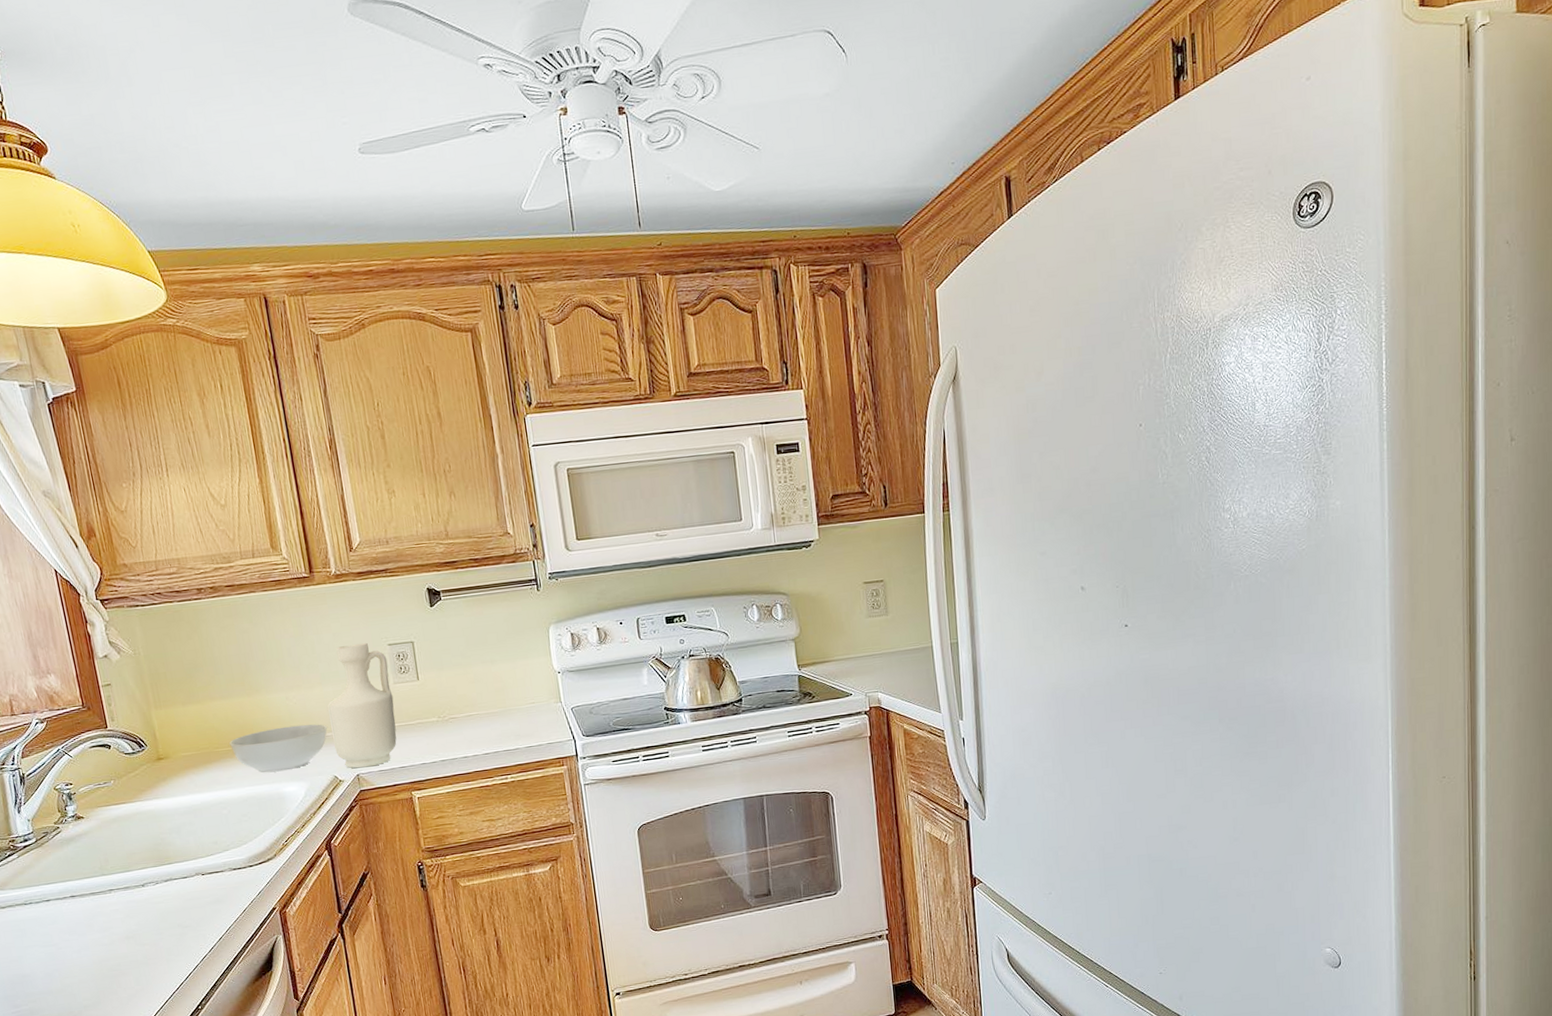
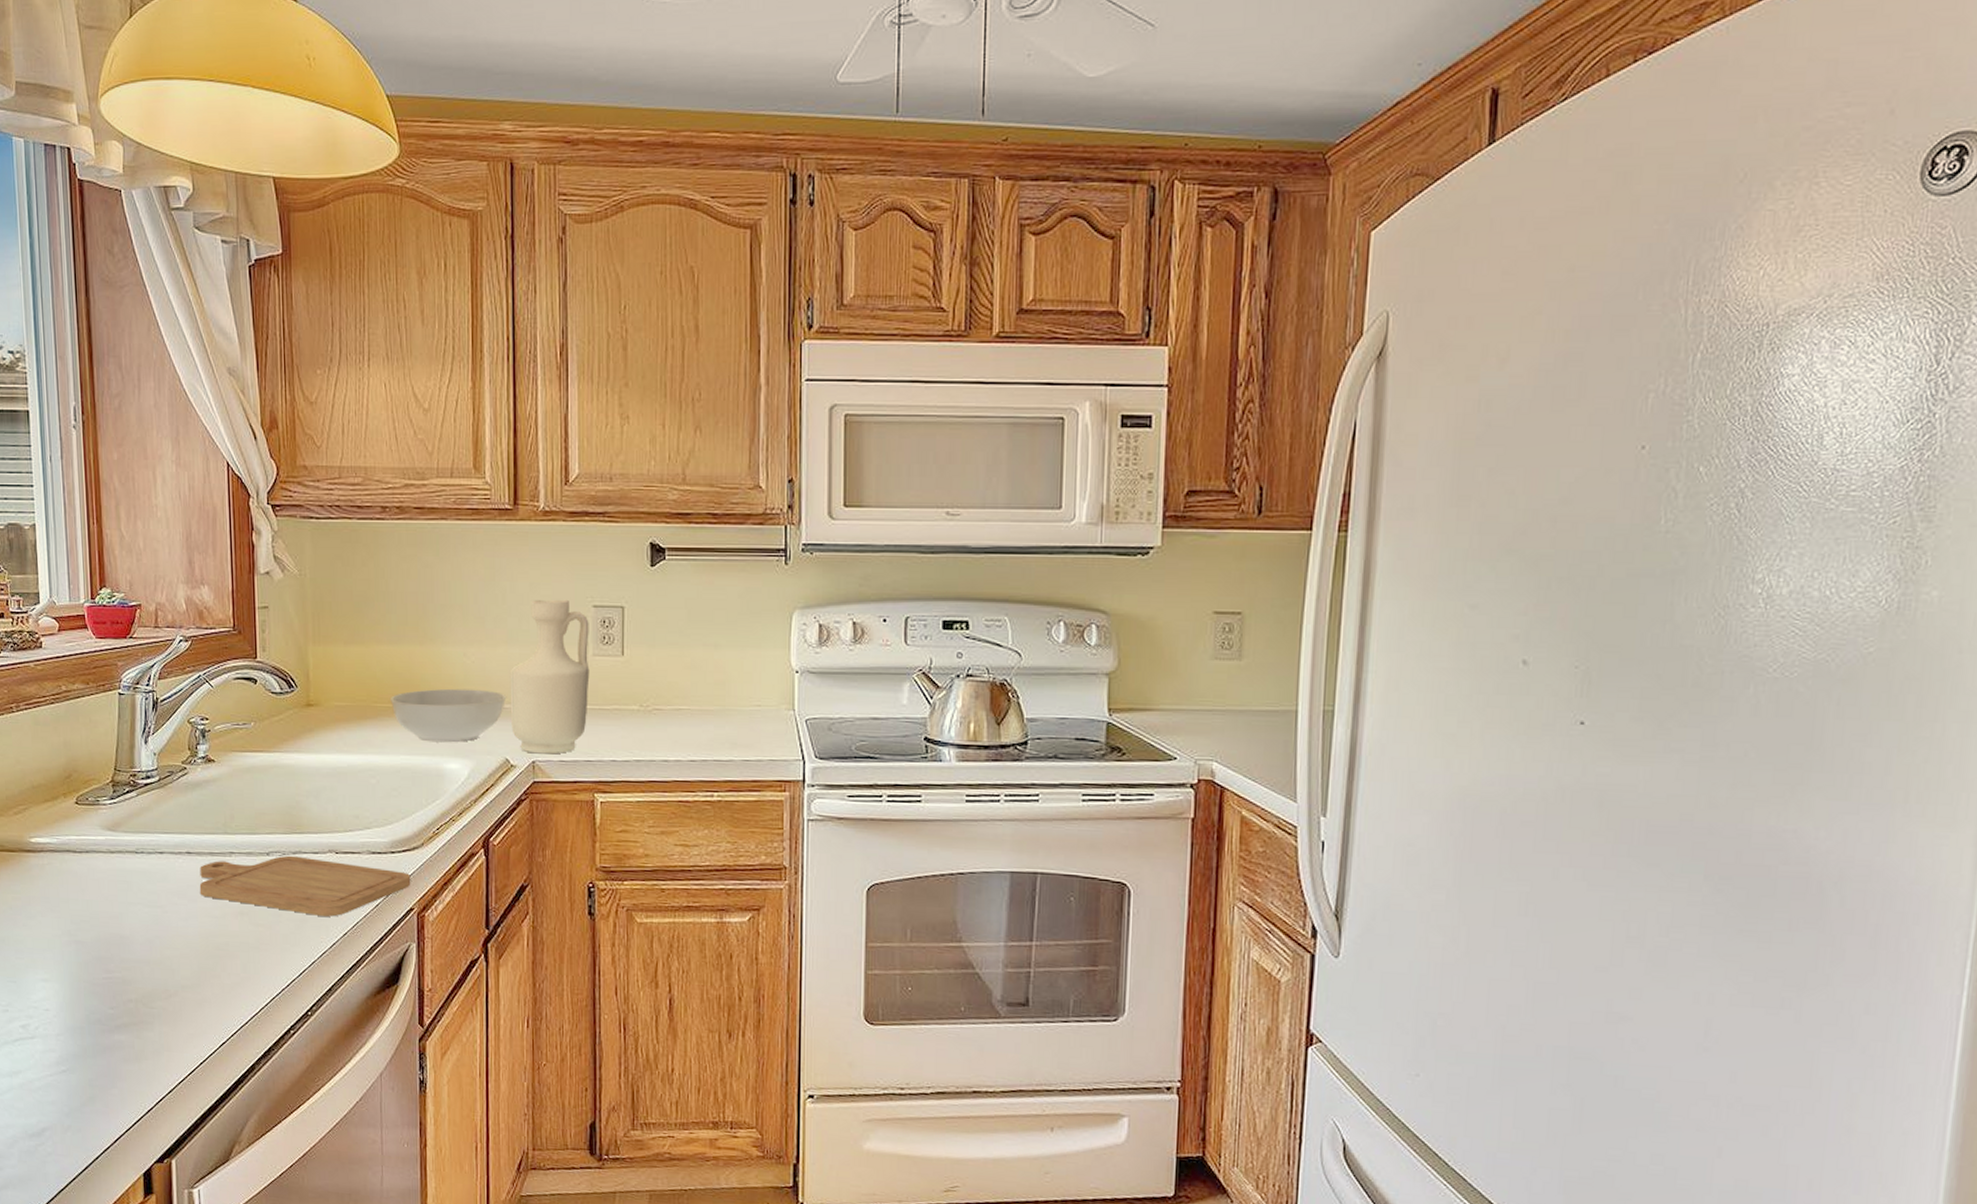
chopping board: none [84,880,271,930] -> present [199,855,411,917]

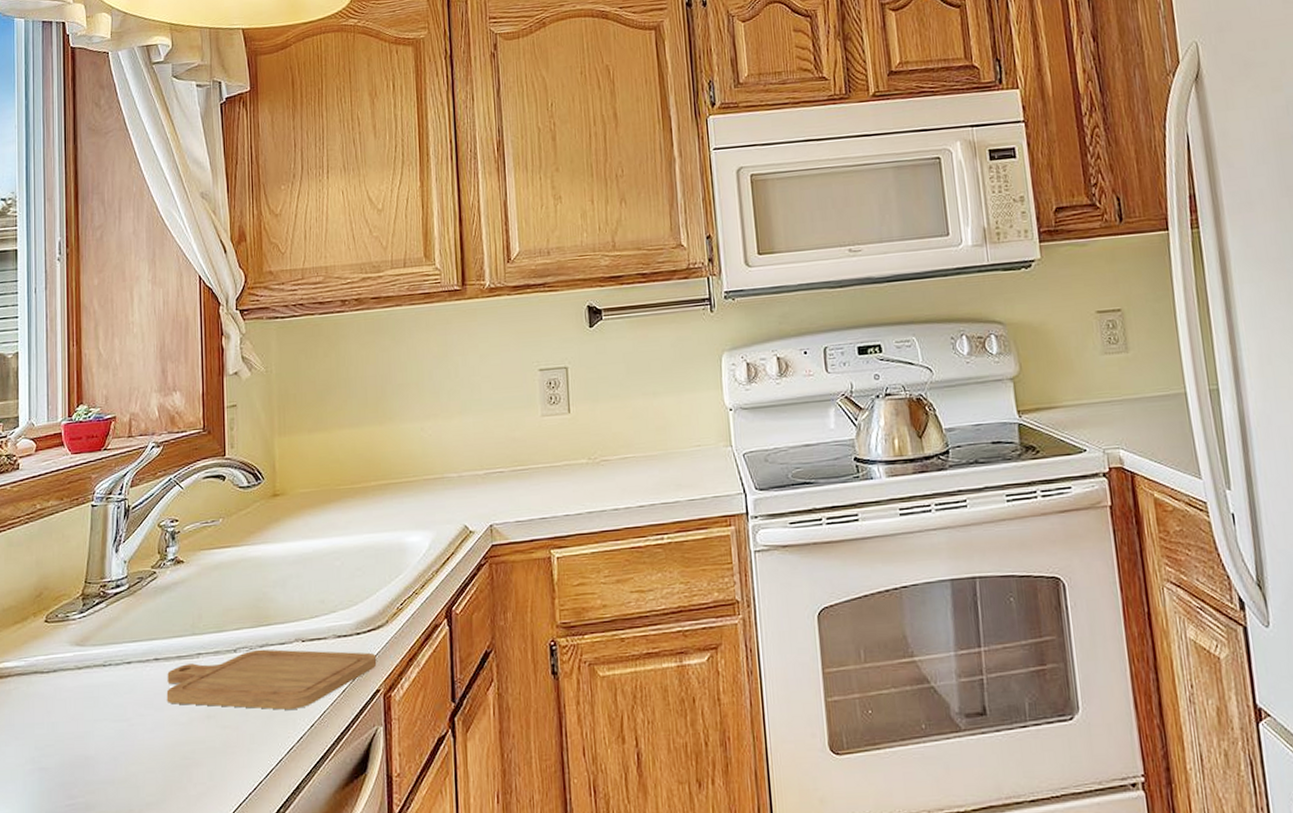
bowl: present [389,688,507,743] -> none [352,460,463,518]
ceramic jug: present [509,599,590,755] -> none [464,366,540,518]

